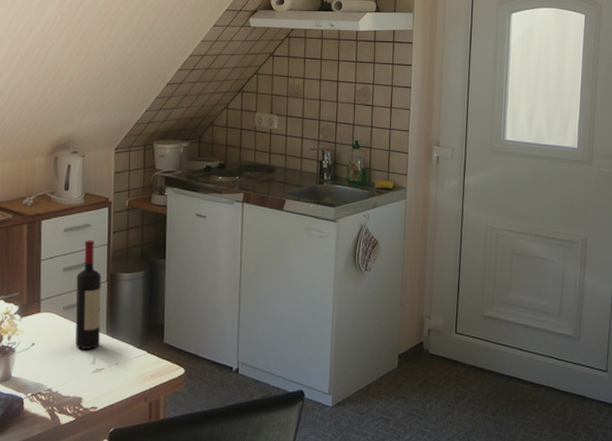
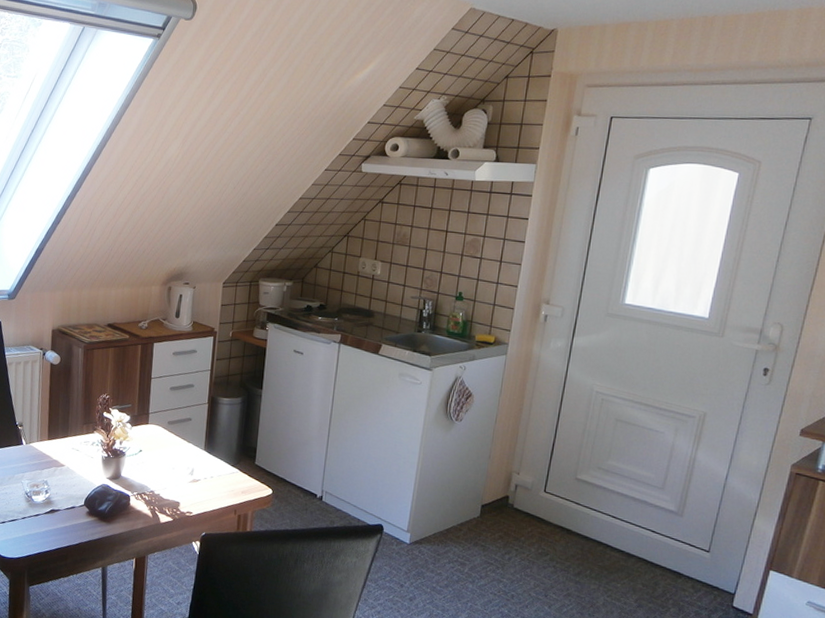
wine bottle: present [75,240,101,349] -> none [177,364,203,462]

